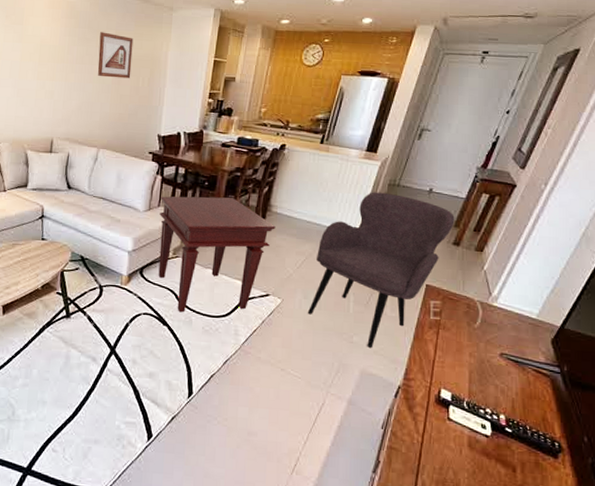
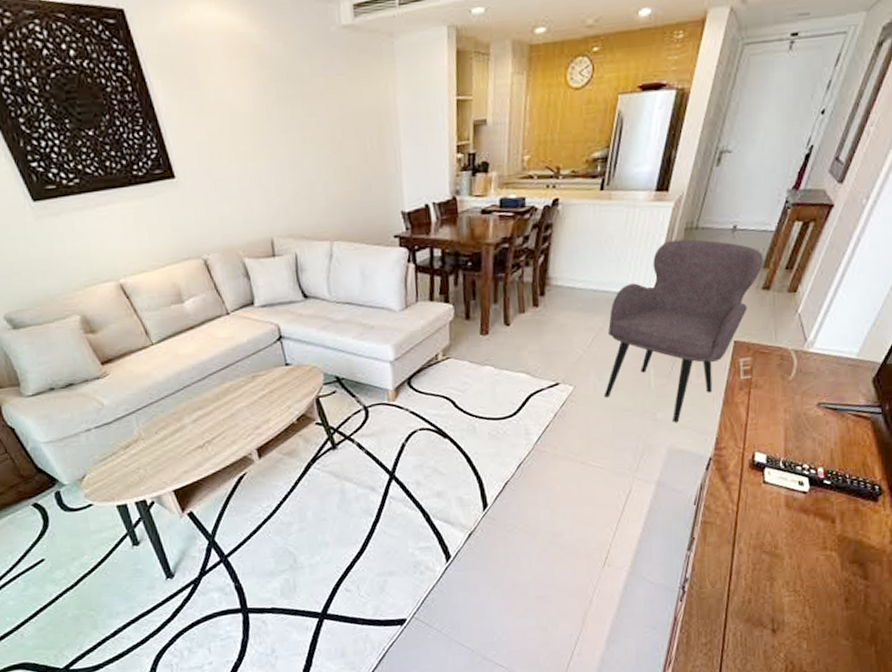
picture frame: present [98,32,134,79] -> none [304,82,355,146]
side table: present [158,196,276,313] -> none [416,275,558,421]

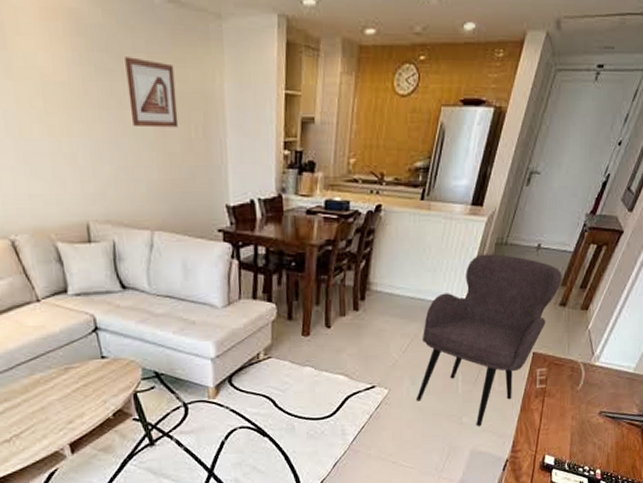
picture frame: none [304,82,355,146] -> present [125,57,179,128]

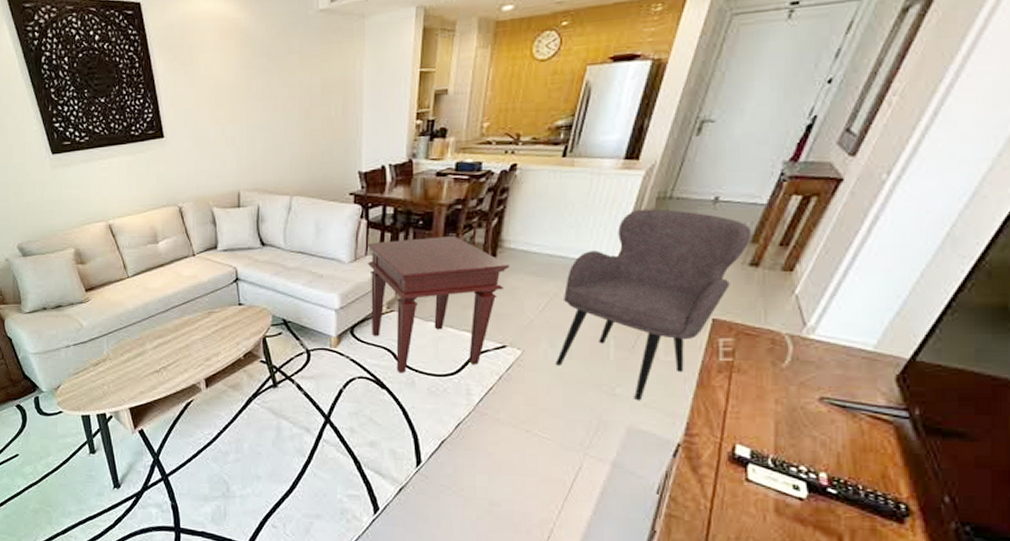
picture frame: present [125,57,179,128] -> none [281,57,321,112]
side table: none [239,277,377,420] -> present [366,235,510,374]

